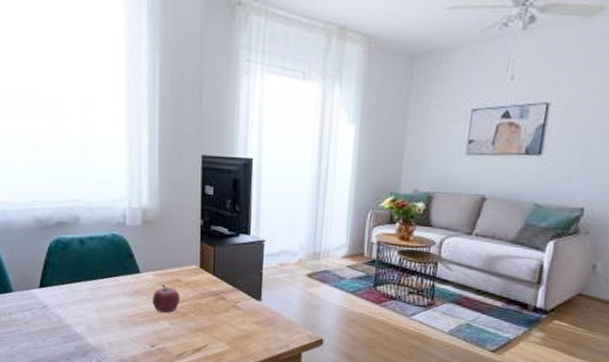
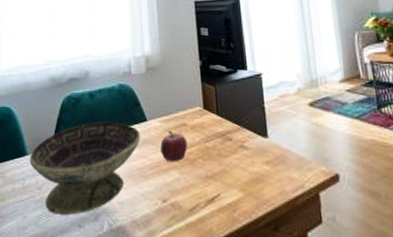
decorative bowl: none [15,268,133,349] -> present [29,121,141,215]

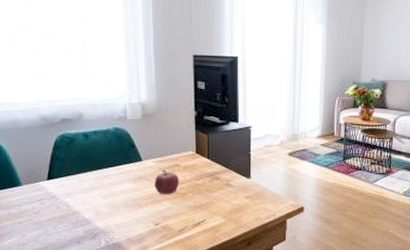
decorative bowl: present [29,121,141,215] -> none [24,159,136,234]

